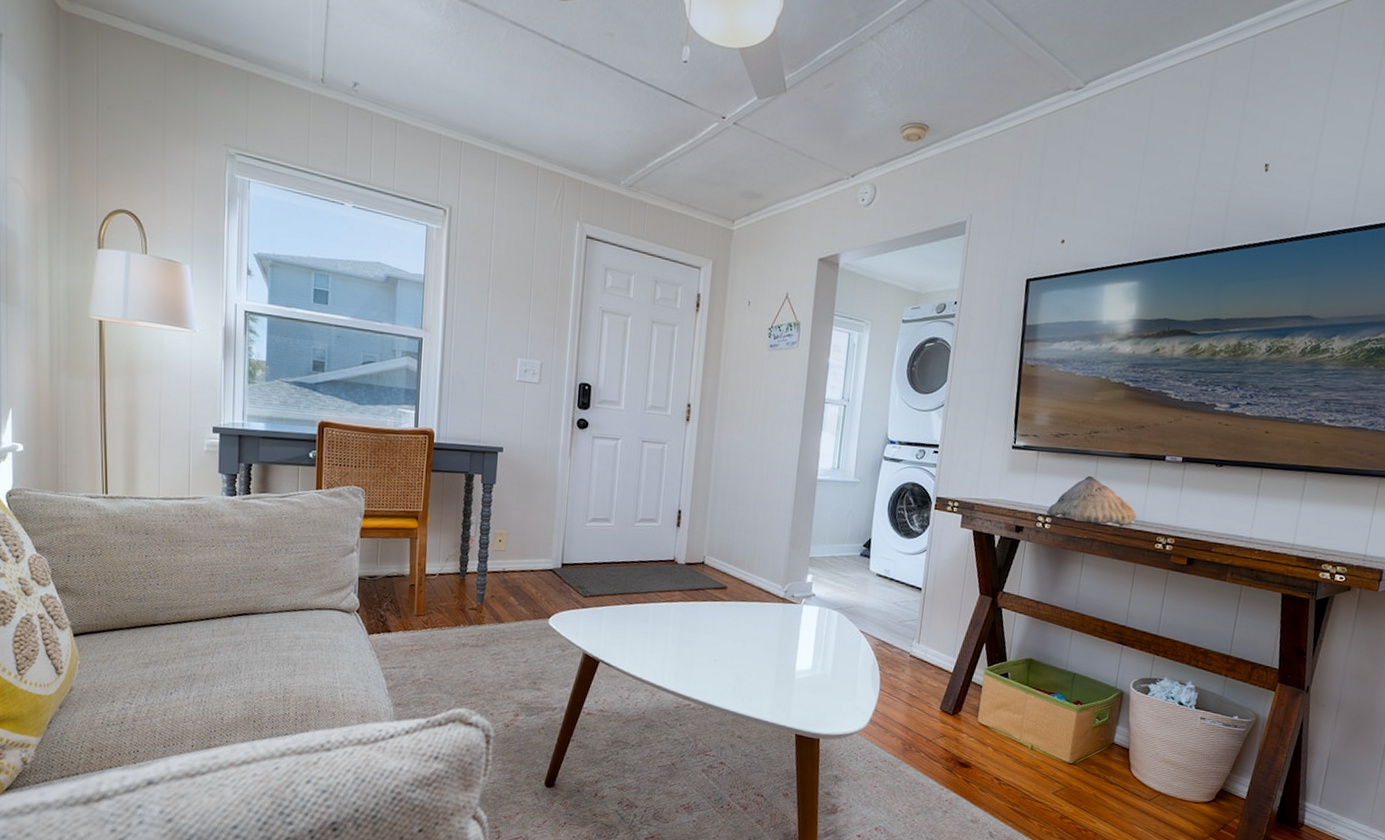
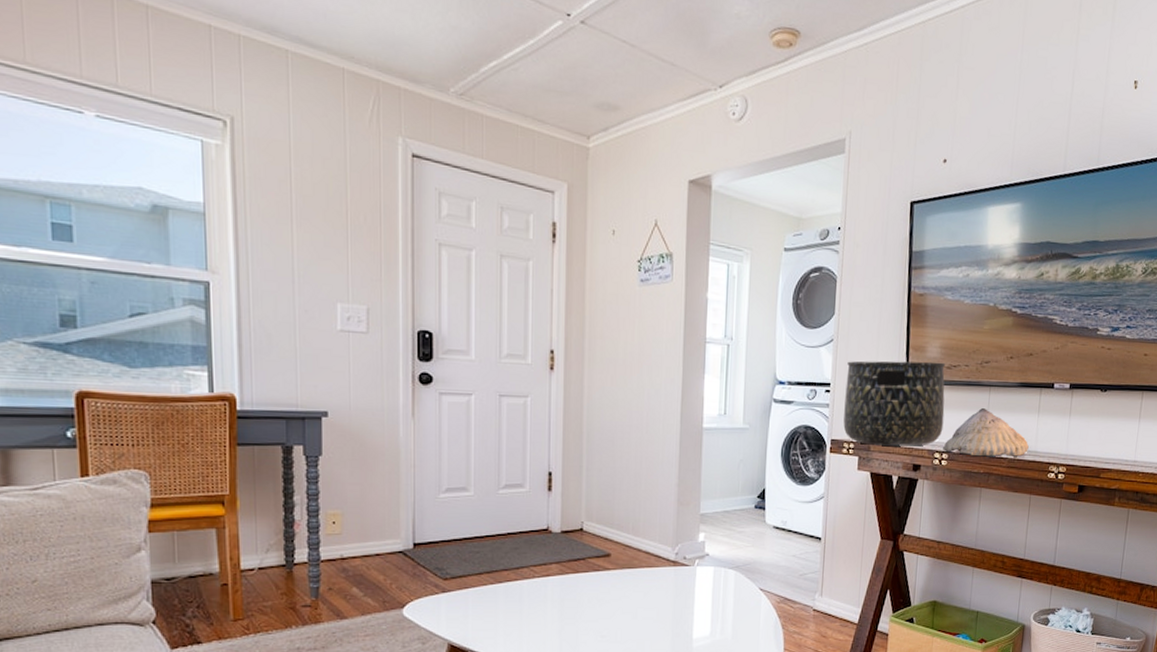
basket: none [949,425,1054,509] -> present [843,361,946,446]

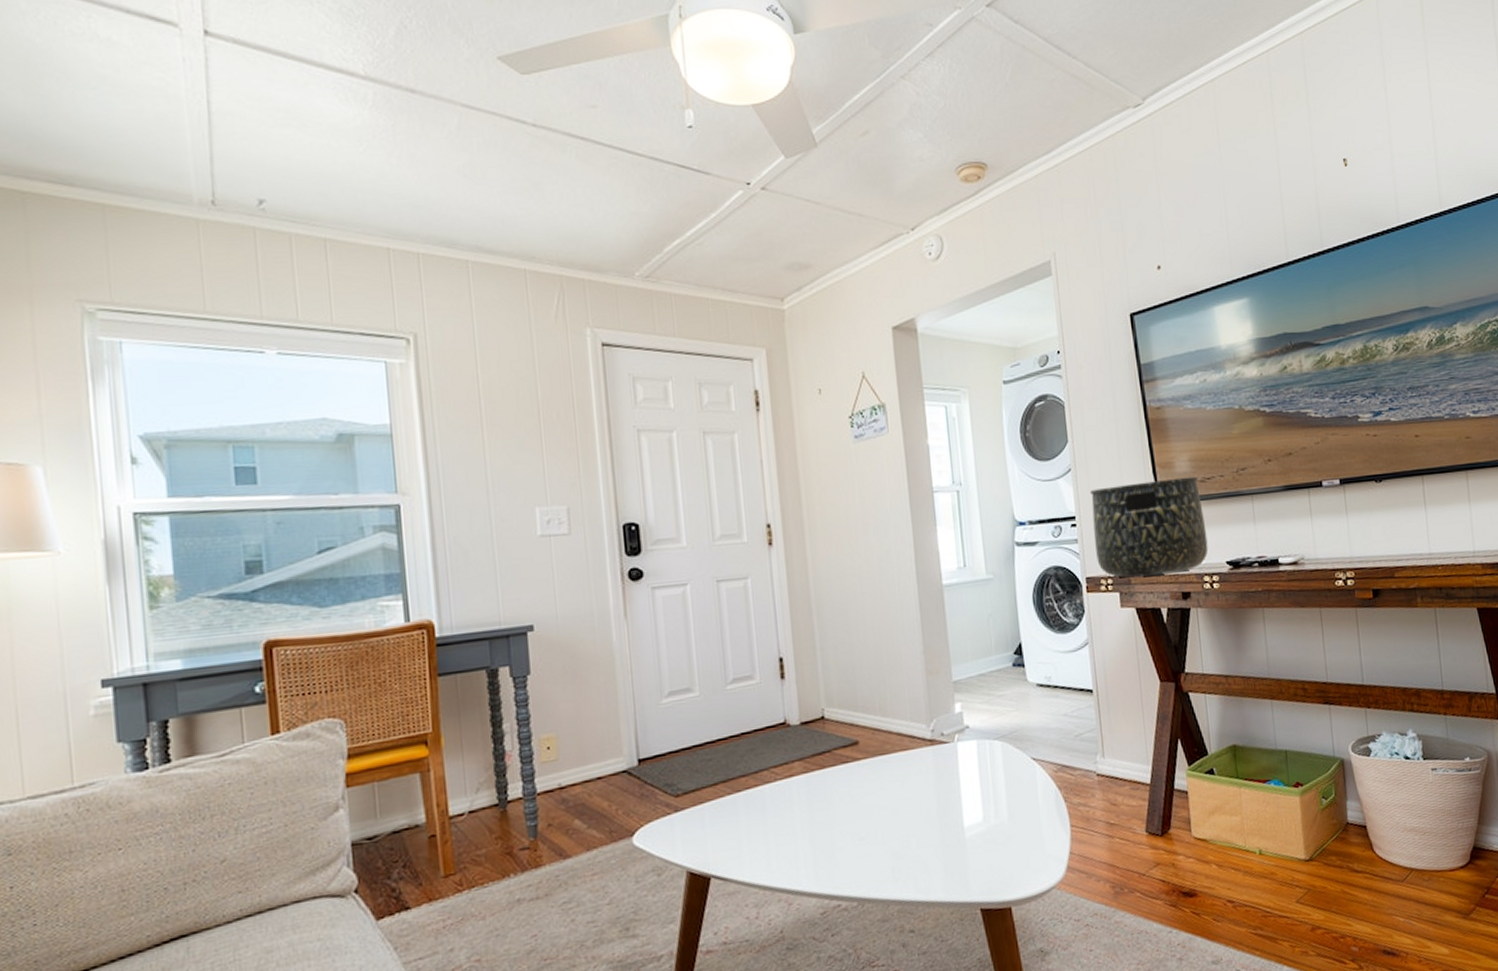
seashell: present [943,408,1029,458] -> none [1212,519,1308,575]

